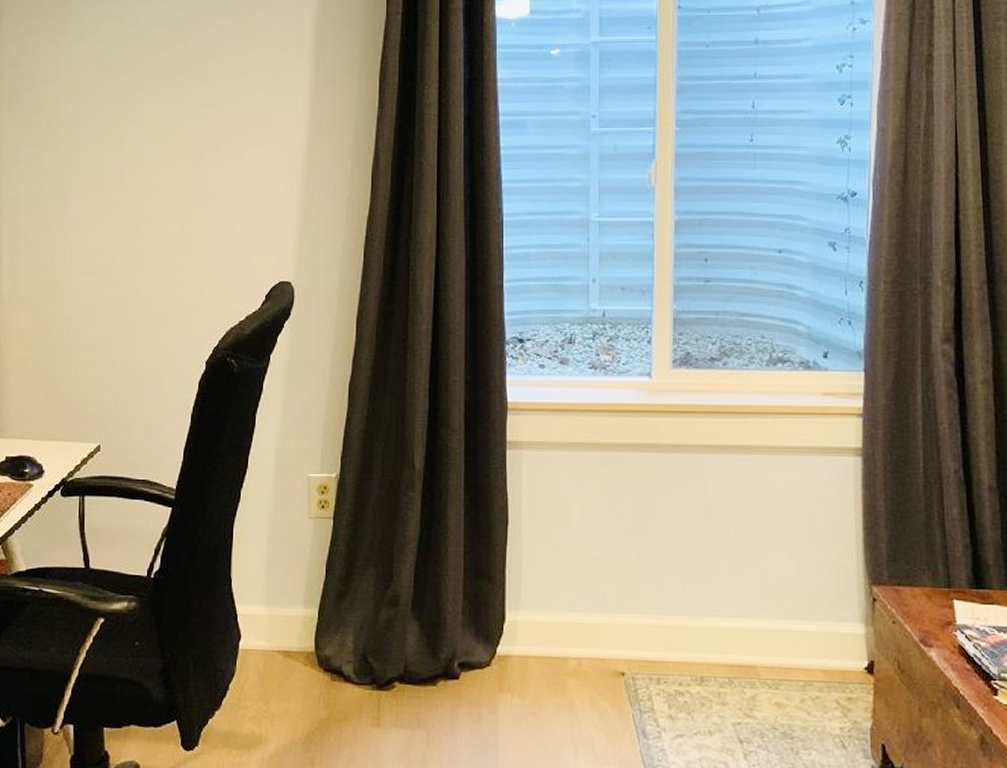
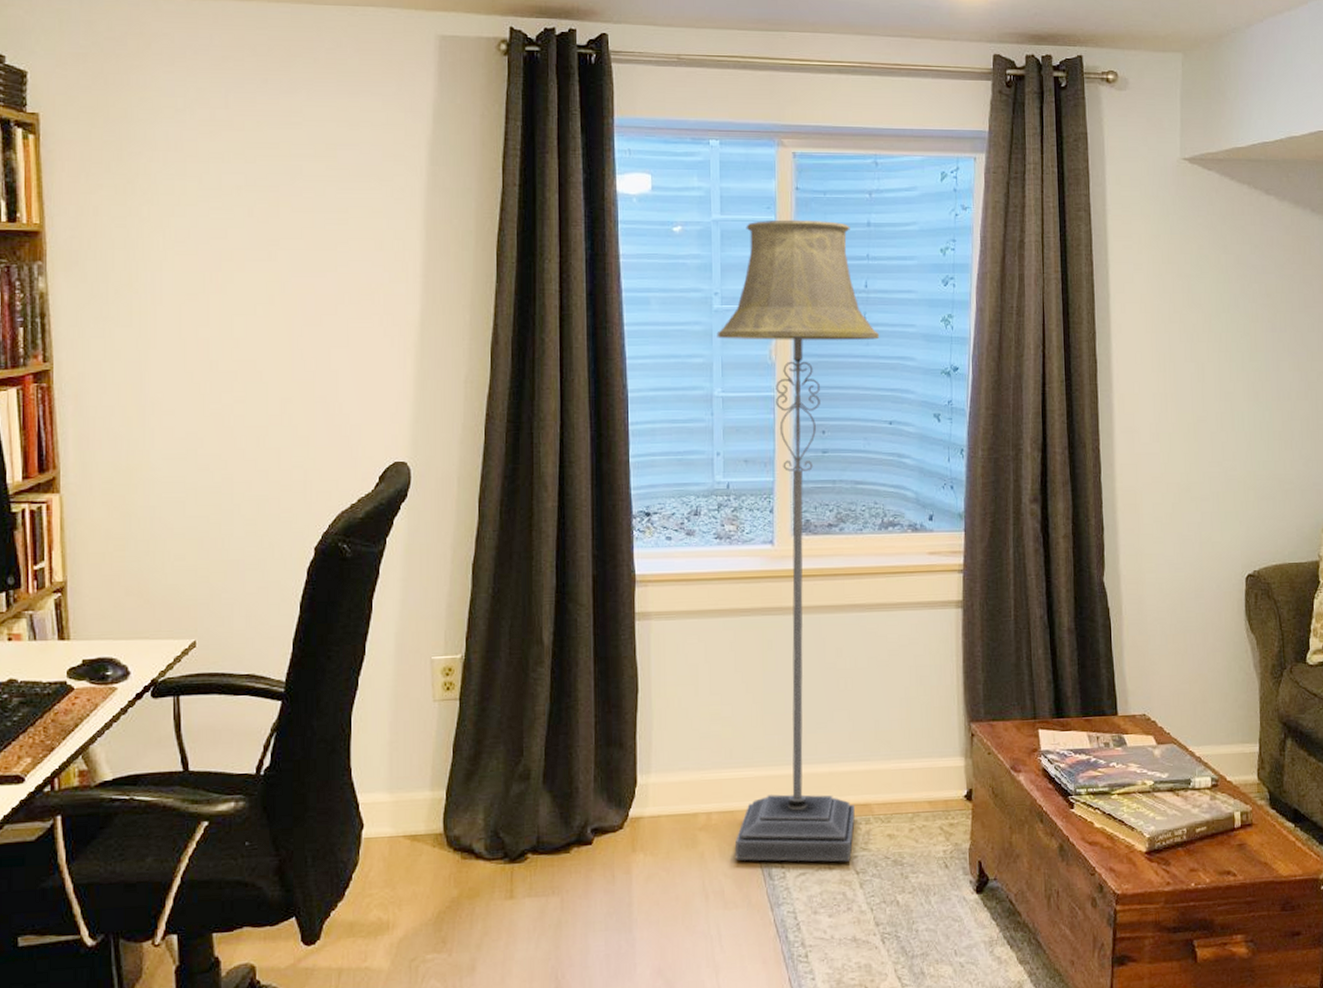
floor lamp: none [594,39,767,728] -> present [717,219,879,862]

